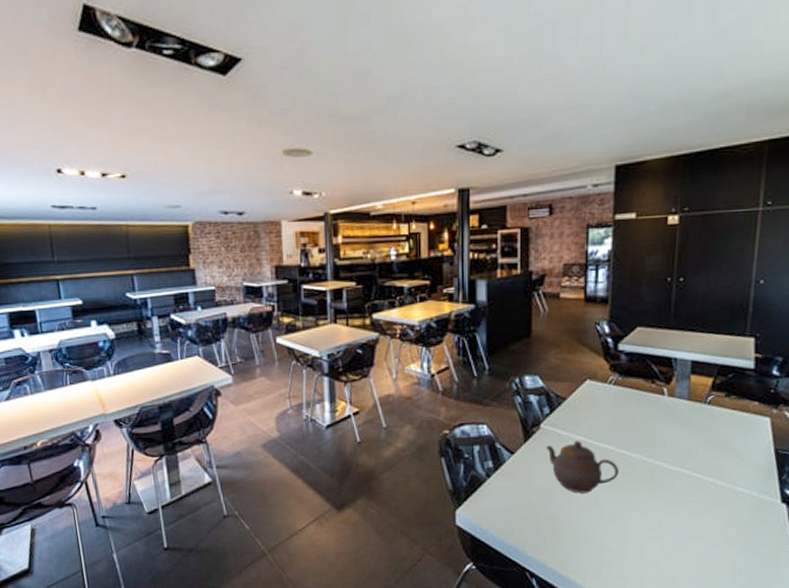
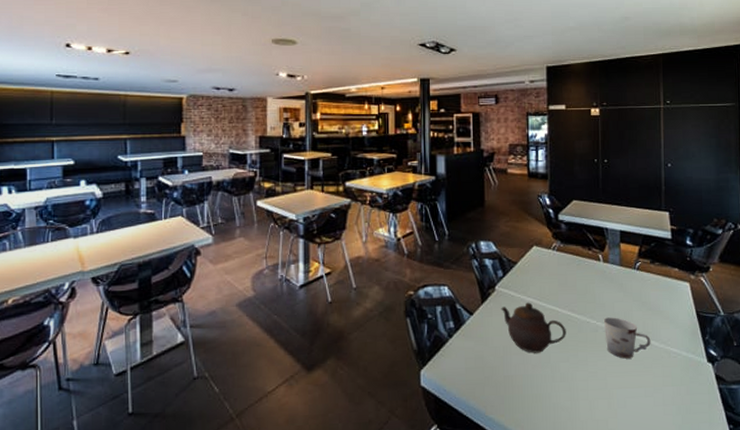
cup: none [662,456,717,499] -> present [603,317,651,359]

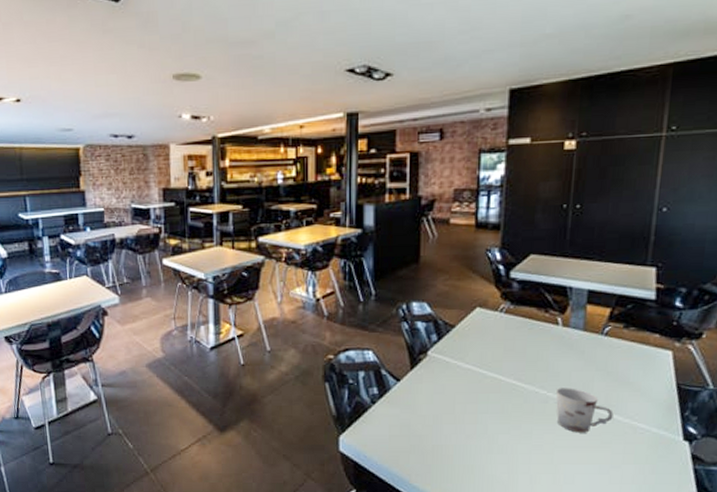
teapot: present [501,302,566,353] -> none [433,369,509,423]

